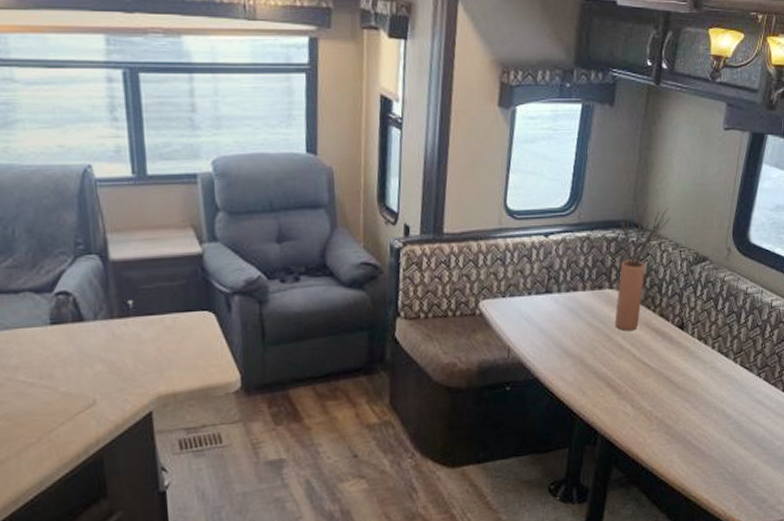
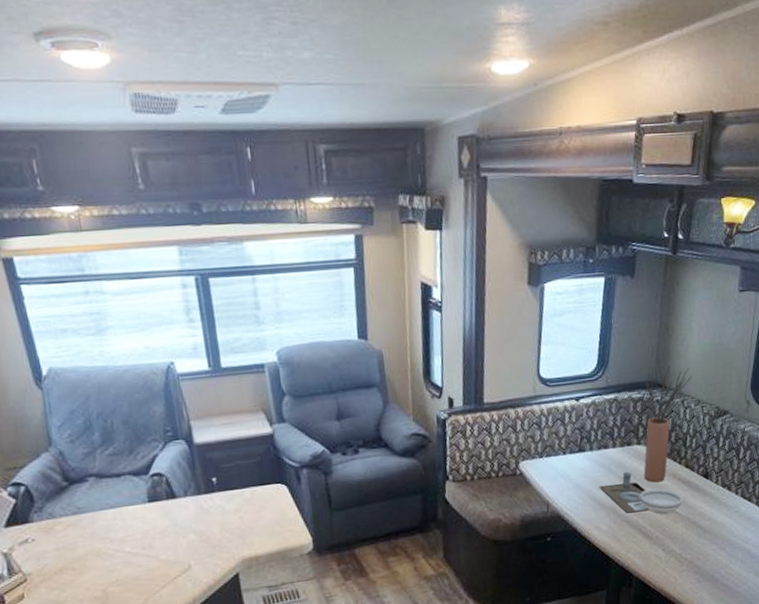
place setting: none [565,318,619,364] -> present [599,472,649,513]
bowl: none [610,338,656,367] -> present [640,488,683,514]

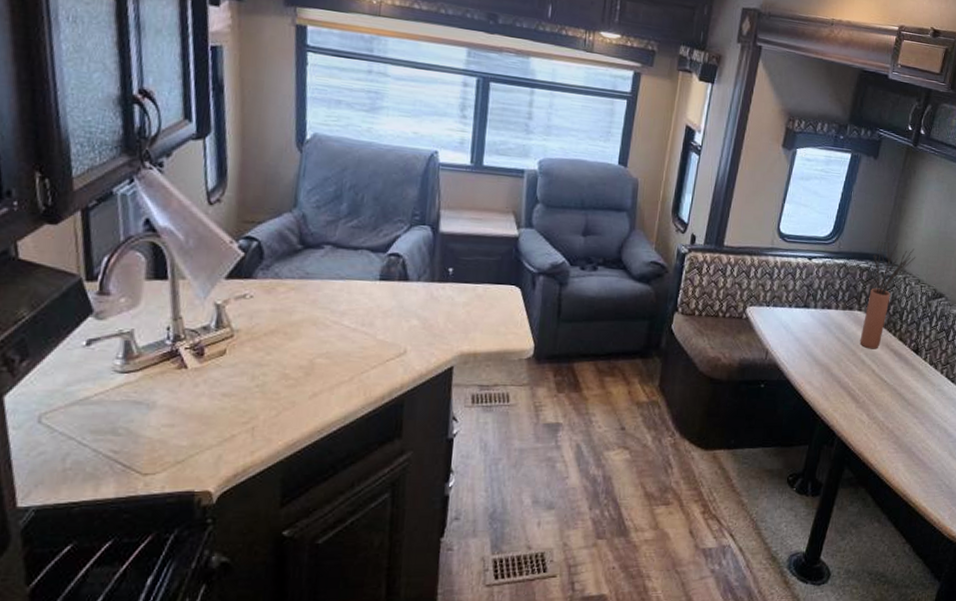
place setting: present [599,472,649,513] -> none [817,334,860,375]
bowl: present [640,488,683,514] -> none [853,354,892,381]

